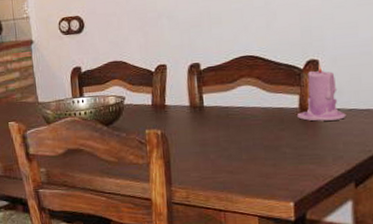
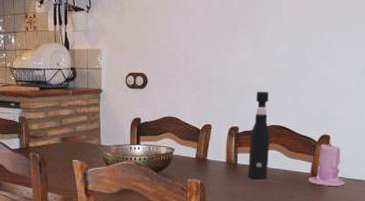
pepper grinder: none [216,18,244,122] -> present [247,92,270,180]

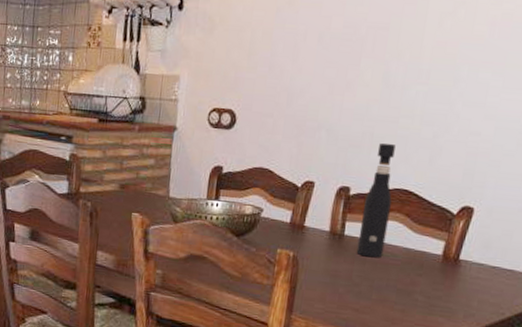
candle: present [308,139,345,186] -> none [437,213,489,276]

